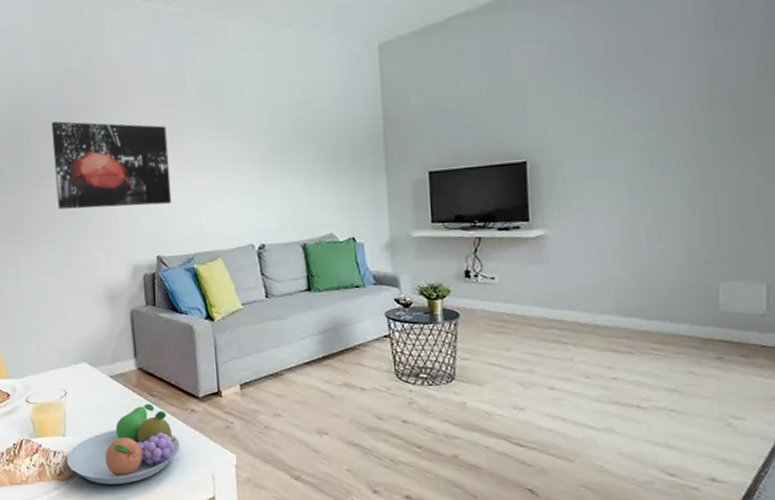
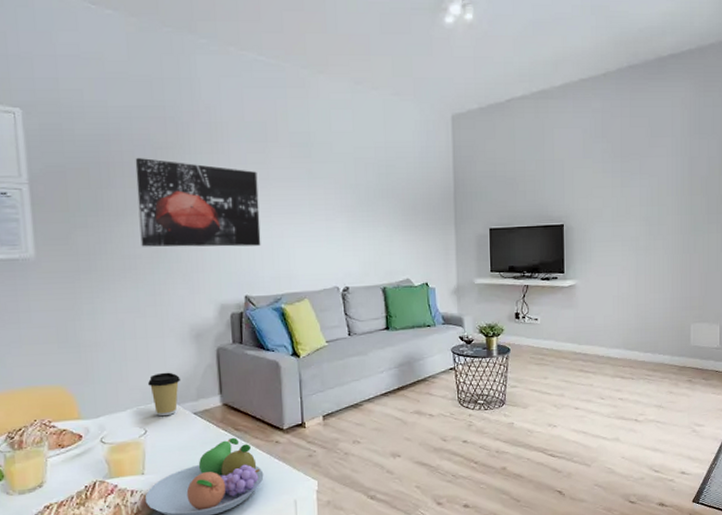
coffee cup: none [66,334,98,379] -> present [147,372,181,417]

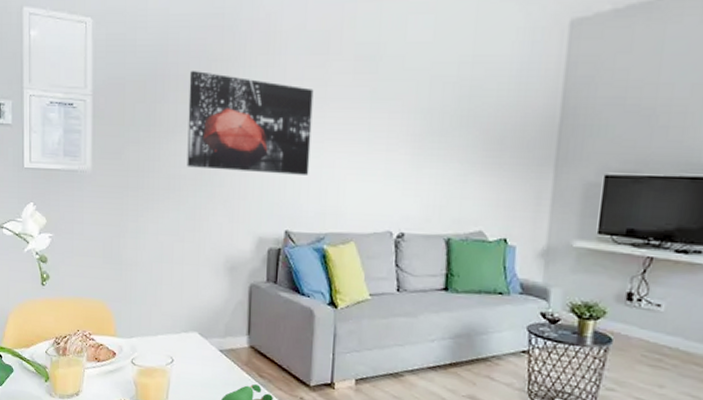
coffee cup: present [147,372,181,417] -> none [178,302,211,349]

